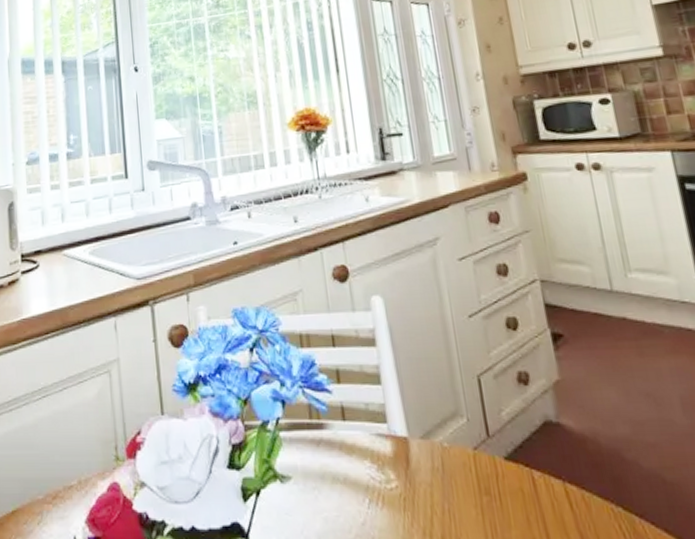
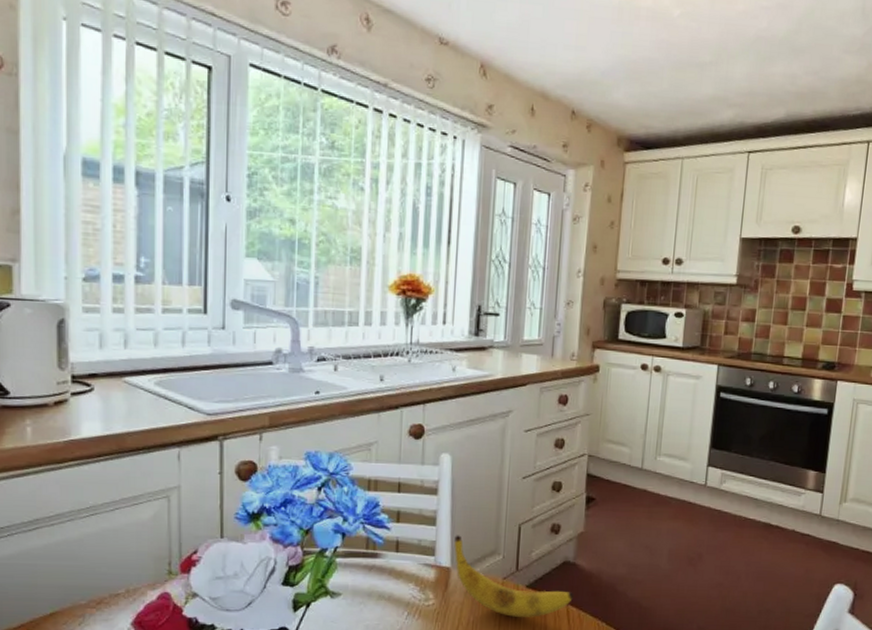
banana: none [405,394,570,502] -> present [454,535,574,617]

